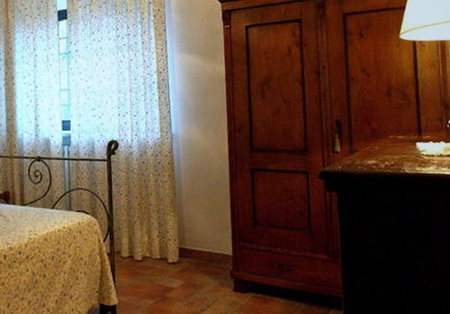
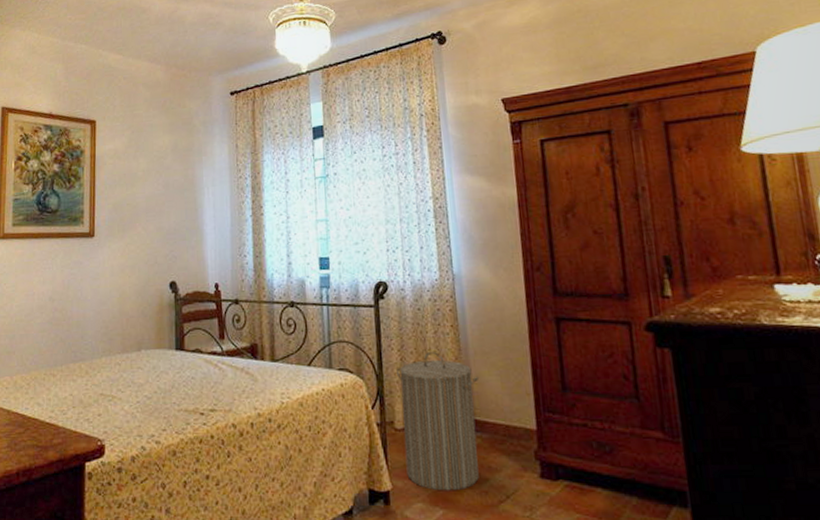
laundry hamper: none [123,195,190,304] -> present [395,351,480,491]

